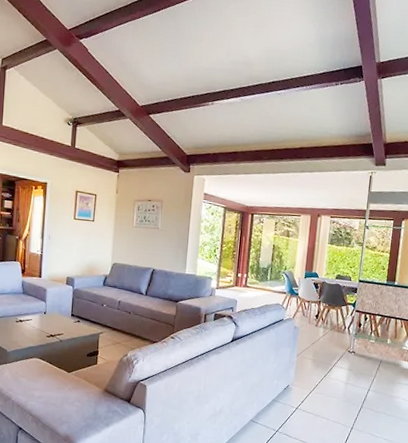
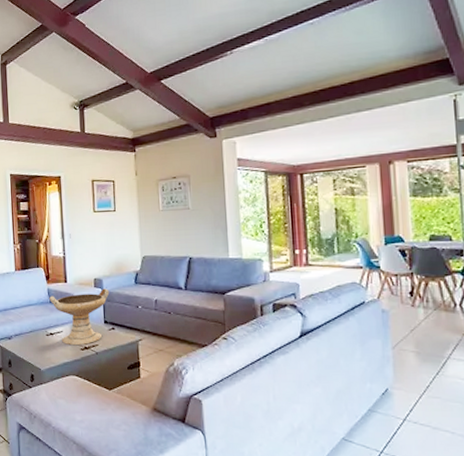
decorative bowl: none [23,286,80,333] -> present [49,288,110,346]

